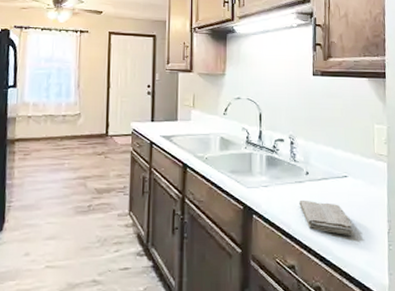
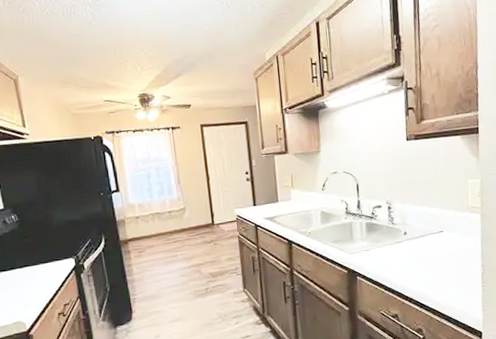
washcloth: present [299,199,353,235] -> none [399,257,450,283]

